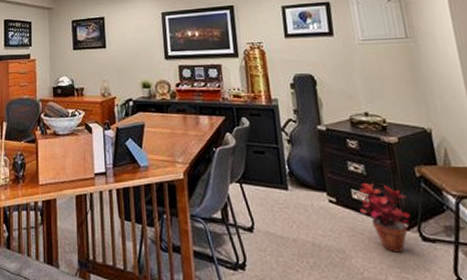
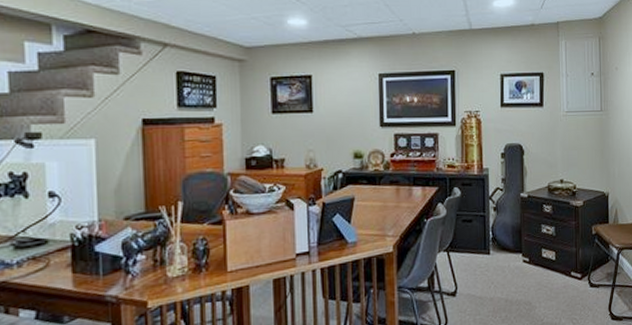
potted plant: present [359,182,410,252] -> none [547,242,584,299]

